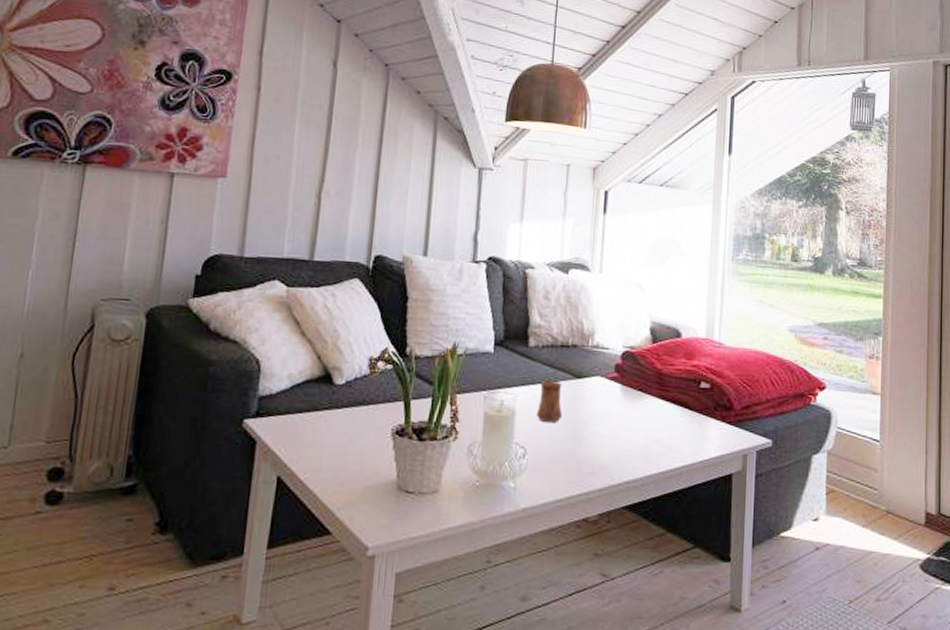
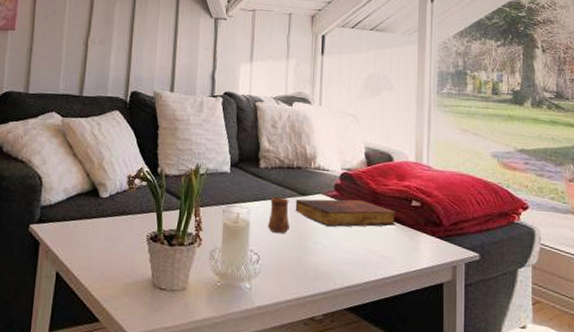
book: none [569,381,684,414] -> present [295,199,397,227]

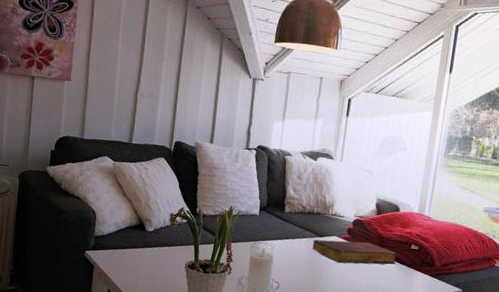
cup: present [268,196,291,234] -> none [288,236,308,267]

